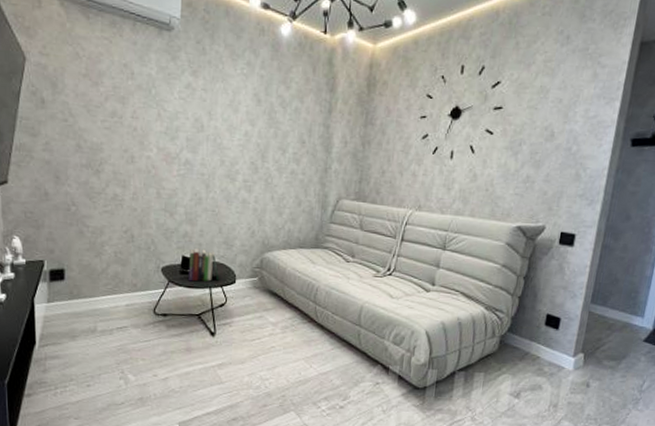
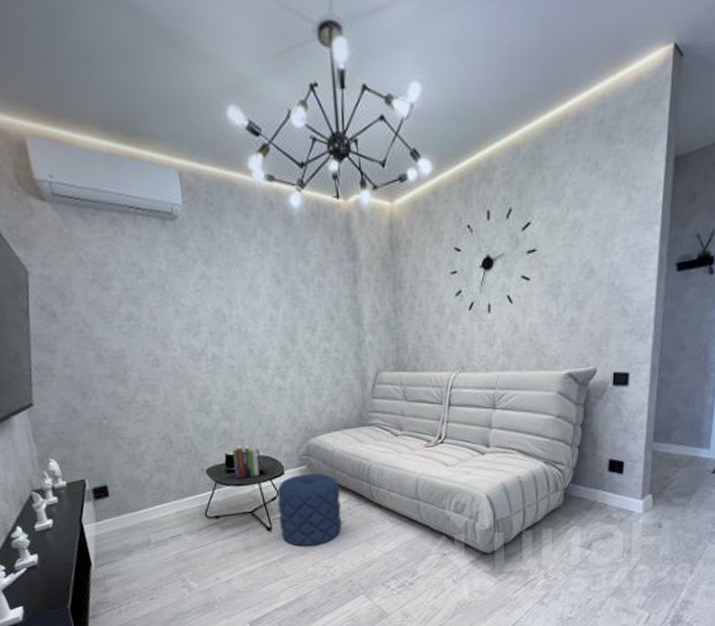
pouf: none [223,285,287,356] -> present [277,473,342,547]

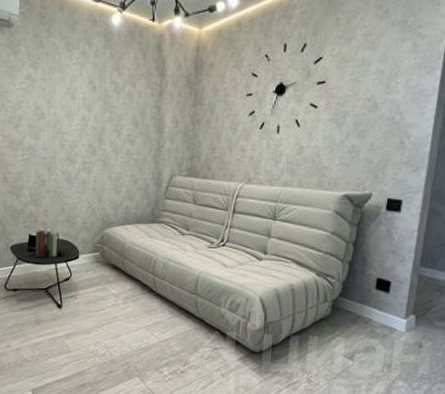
pouf: present [277,473,342,547] -> none [69,260,128,326]

